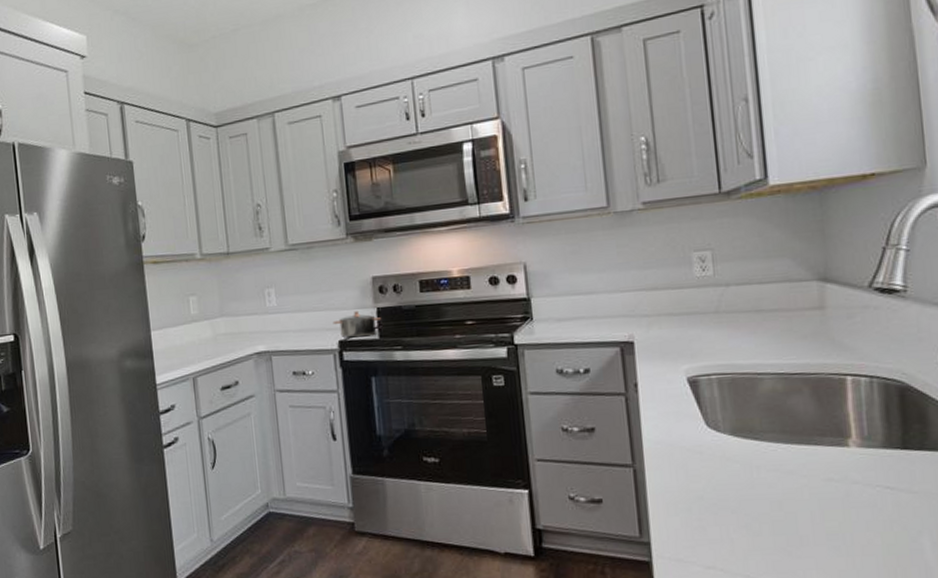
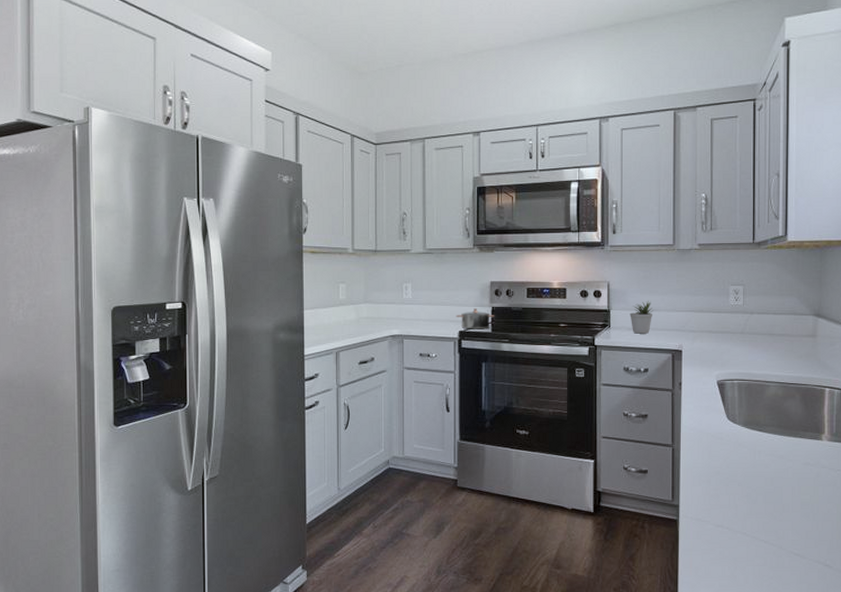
potted plant: none [557,282,589,326] -> present [630,301,653,334]

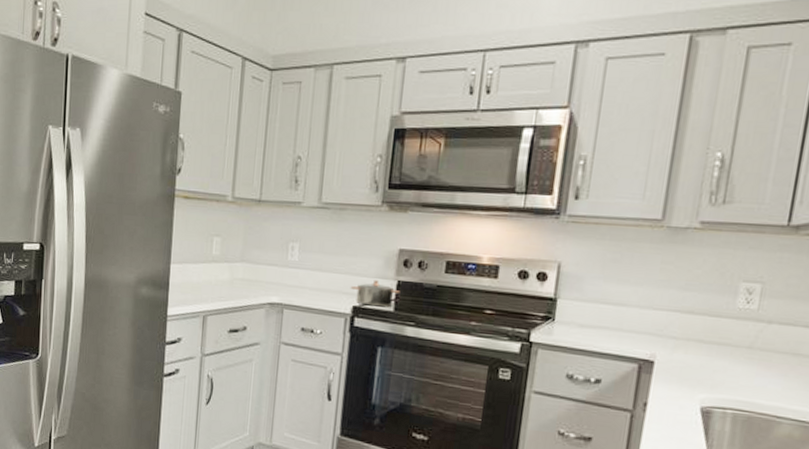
potted plant: present [630,301,653,334] -> none [584,292,620,335]

